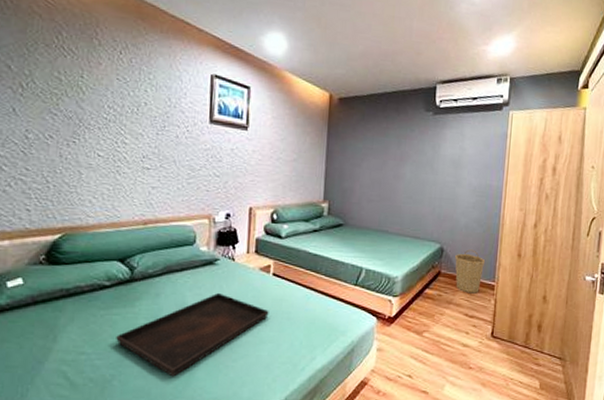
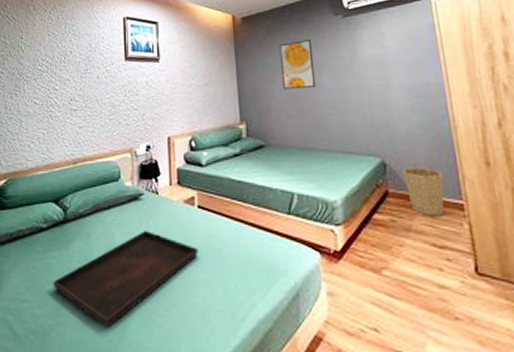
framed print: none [368,130,401,177] -> present [279,40,316,90]

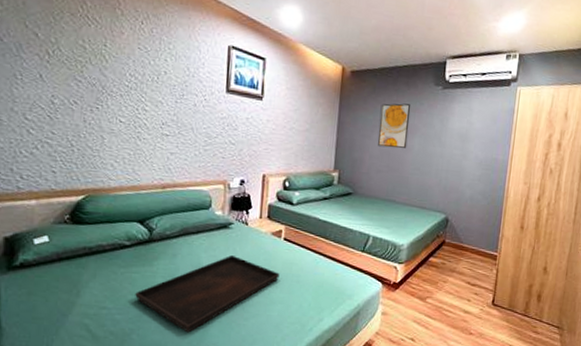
basket: present [402,161,444,216] -> none [459,220,489,263]

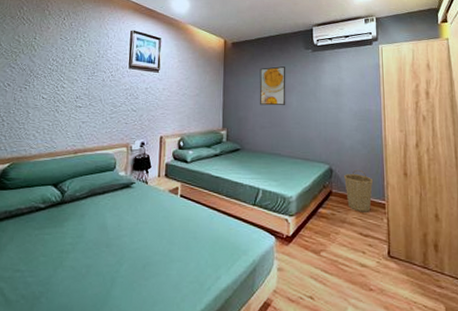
serving tray: present [135,255,280,333] -> none [46,214,177,295]
basket: none [459,220,489,263] -> present [344,169,374,212]

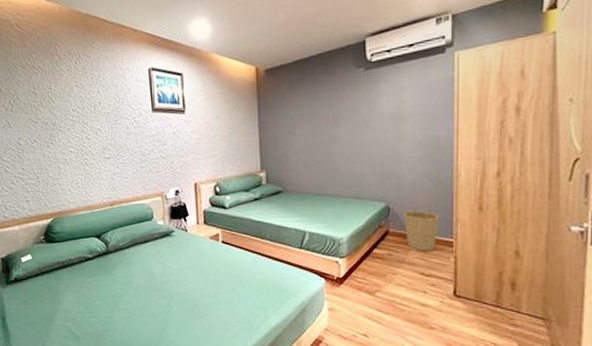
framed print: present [259,66,286,106] -> none [300,93,333,141]

